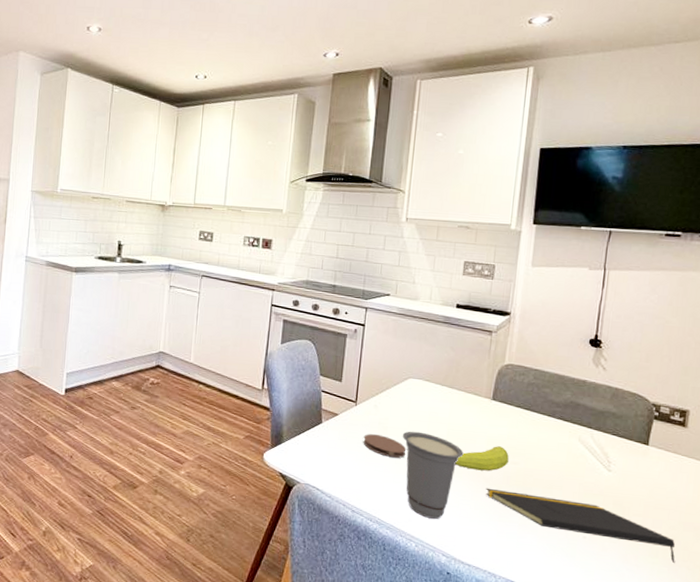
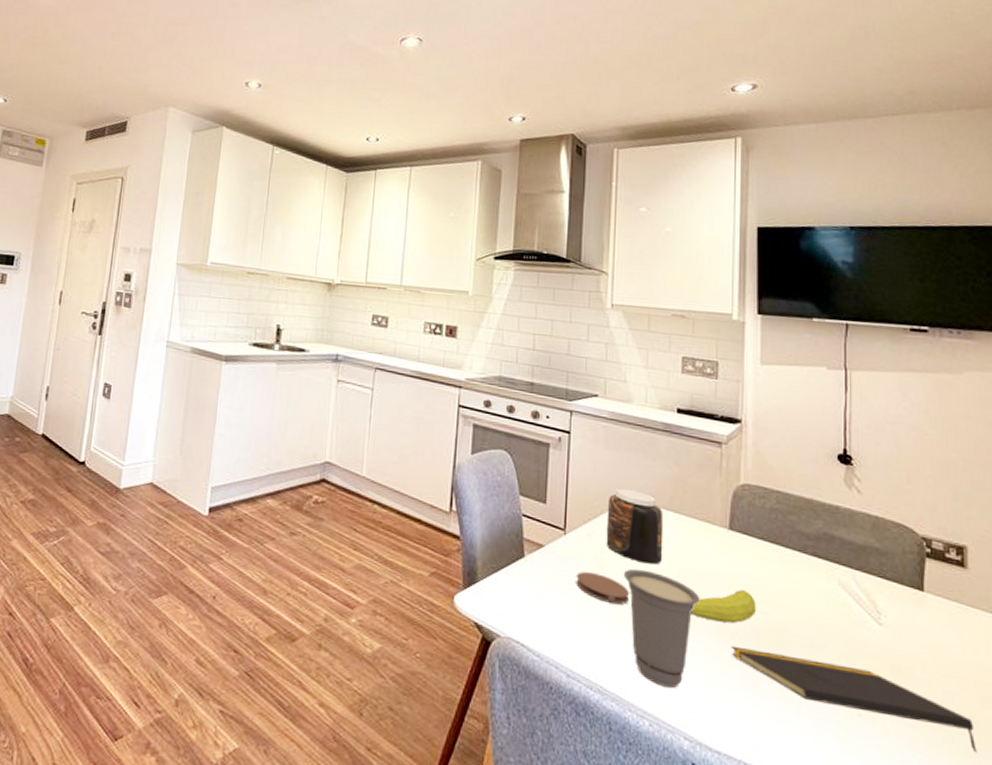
jar: none [389,369,439,428] -> present [606,488,664,565]

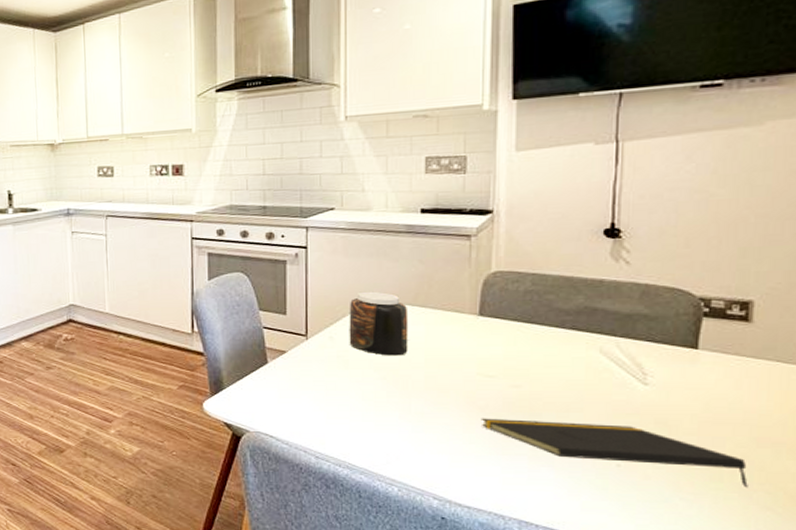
coaster: present [576,571,630,604] -> none [320,370,375,393]
cup: present [623,568,700,688] -> none [368,361,448,458]
fruit: present [691,590,756,624] -> none [439,369,508,399]

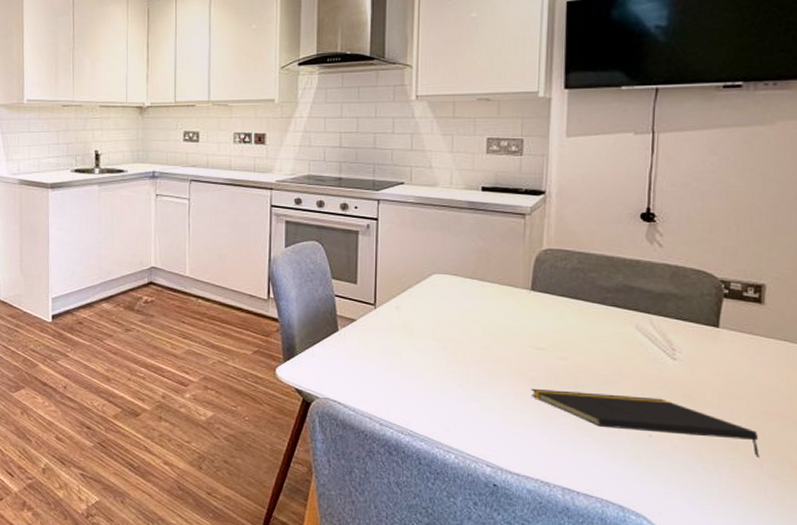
jar: present [349,291,409,356] -> none [414,264,468,327]

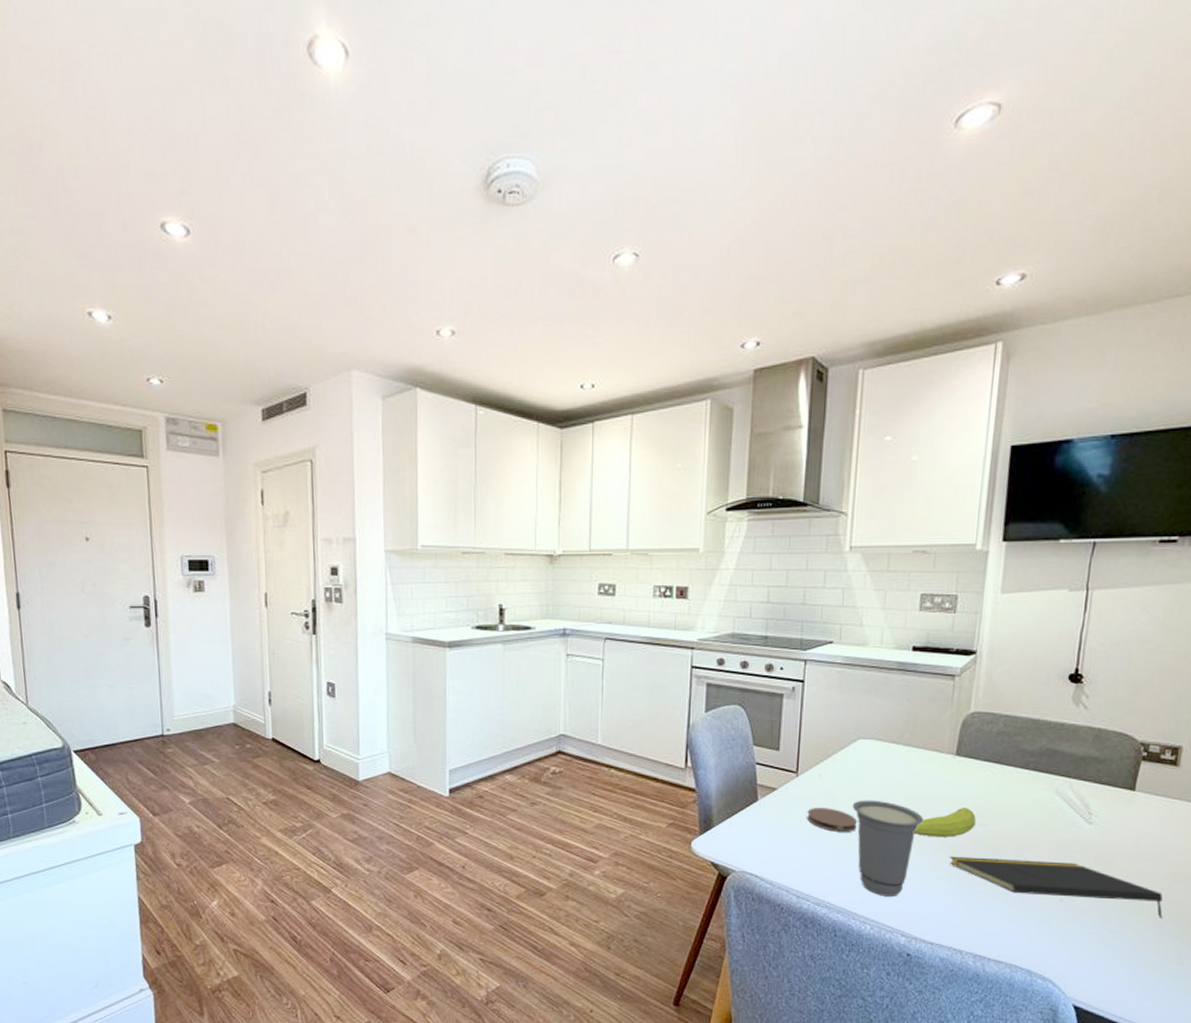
coaster: none [386,339,437,363] -> present [807,808,858,832]
cup: none [430,332,503,427] -> present [852,800,924,896]
fruit: none [494,341,555,370] -> present [914,808,976,837]

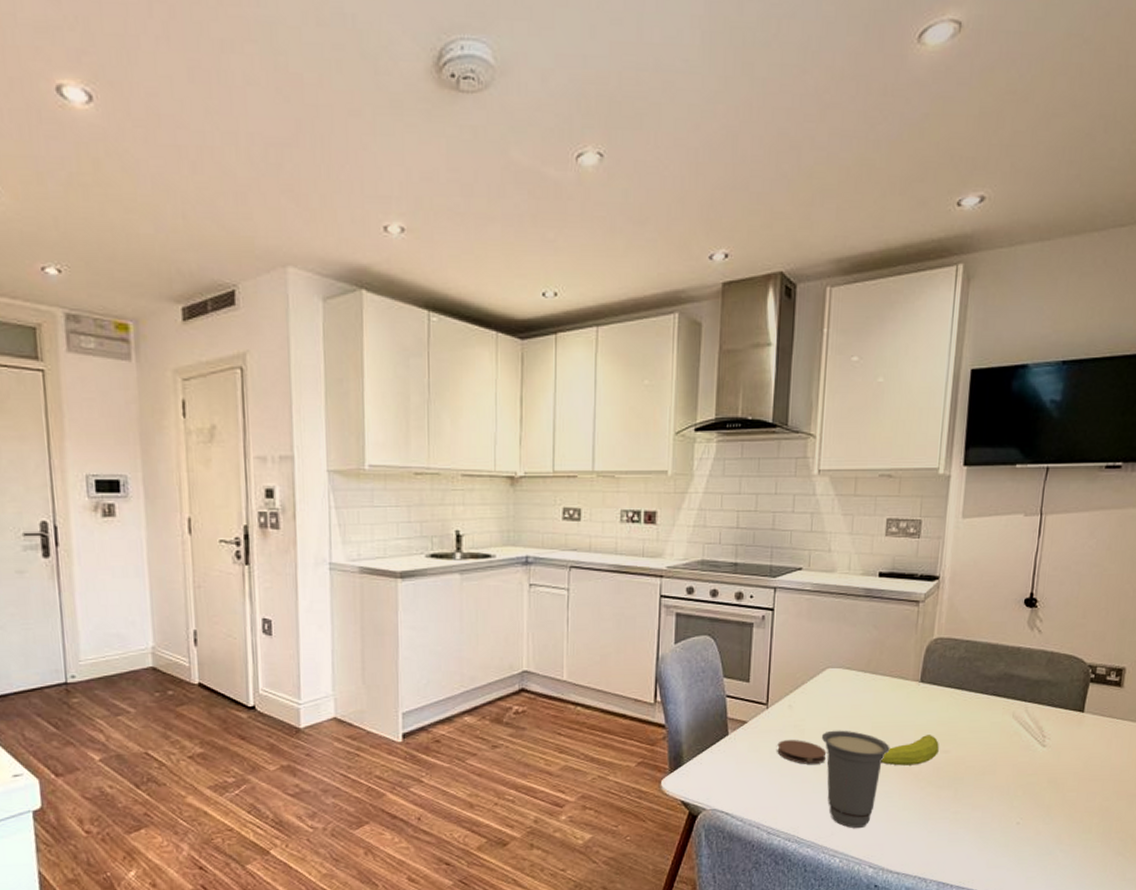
notepad: present [949,856,1163,919] -> none [914,784,1109,837]

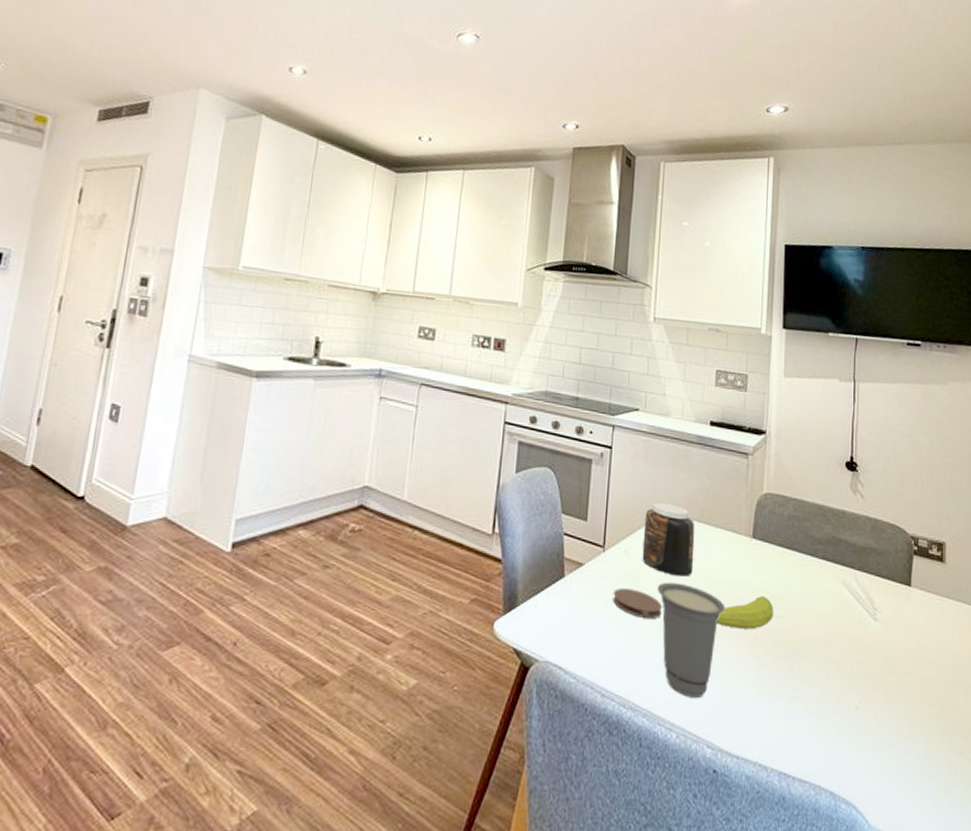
jar: none [806,657,861,724] -> present [642,502,695,577]

